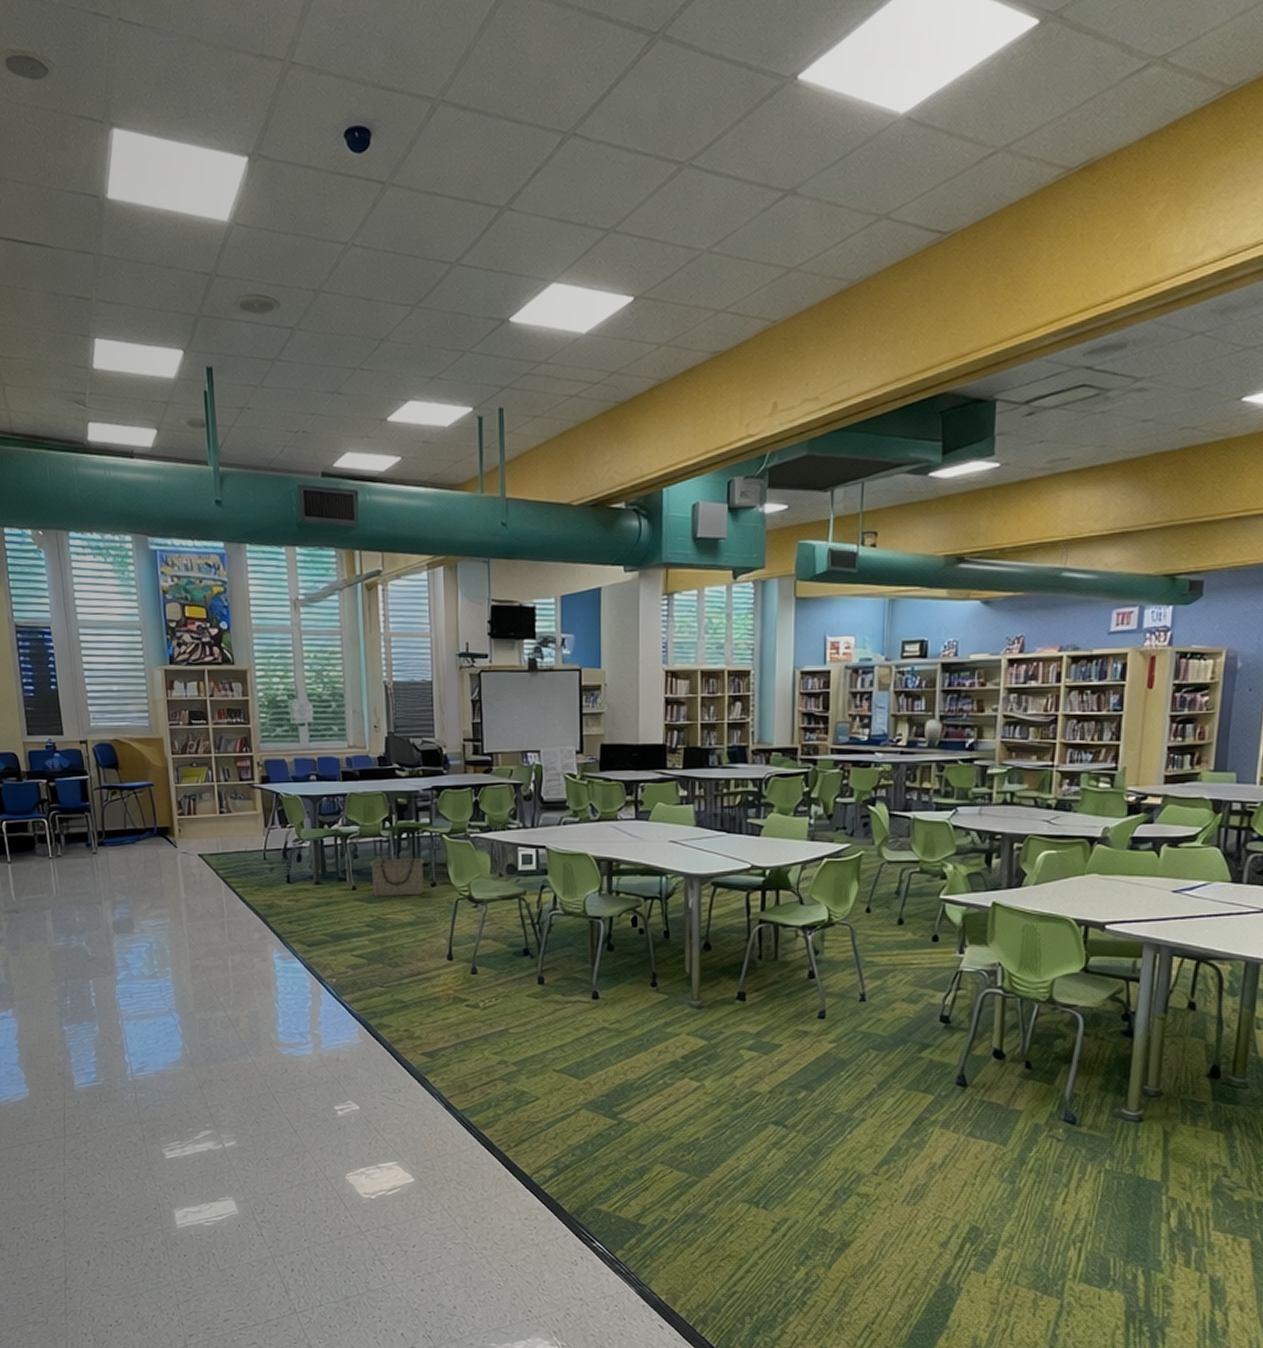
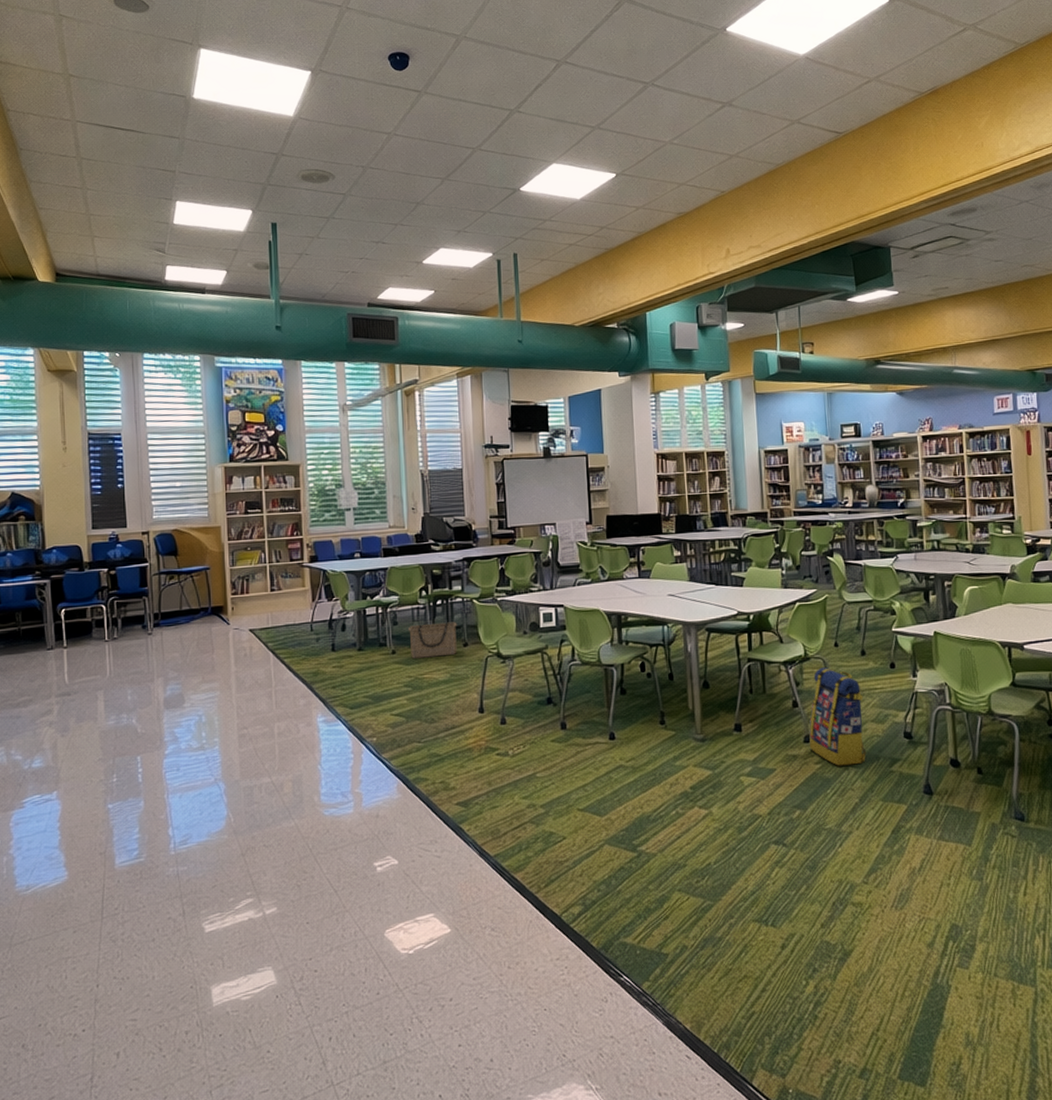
backpack: none [824,936,895,1047] -> present [809,668,867,766]

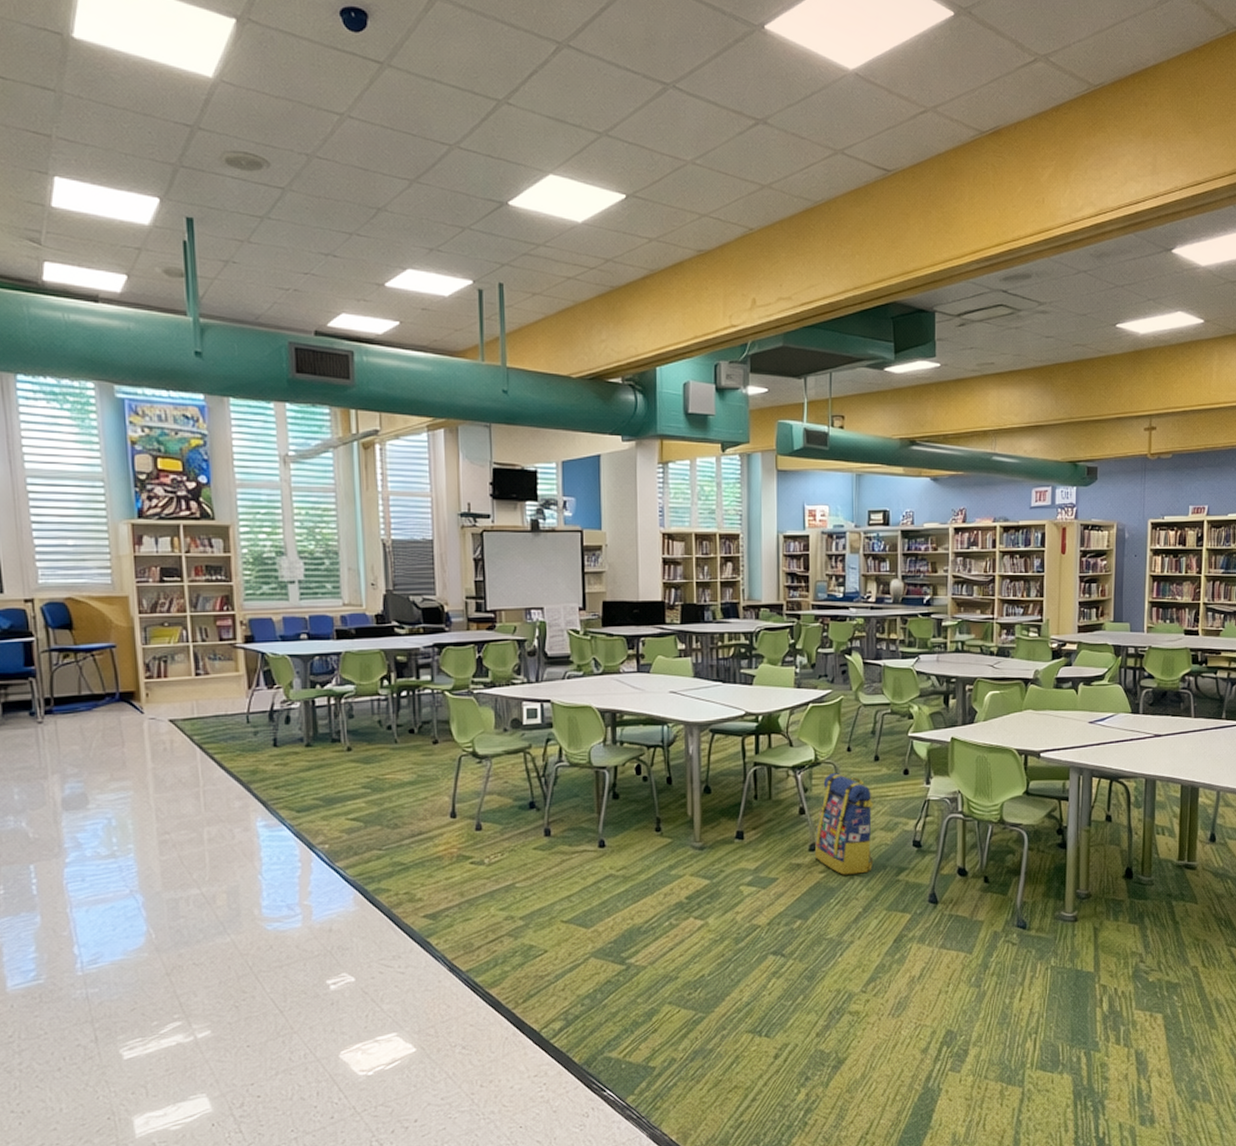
basket: present [409,622,457,658] -> none [367,716,426,756]

